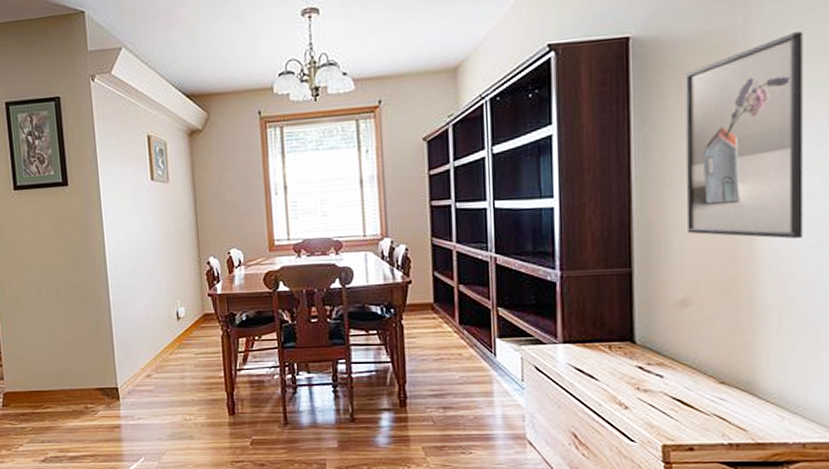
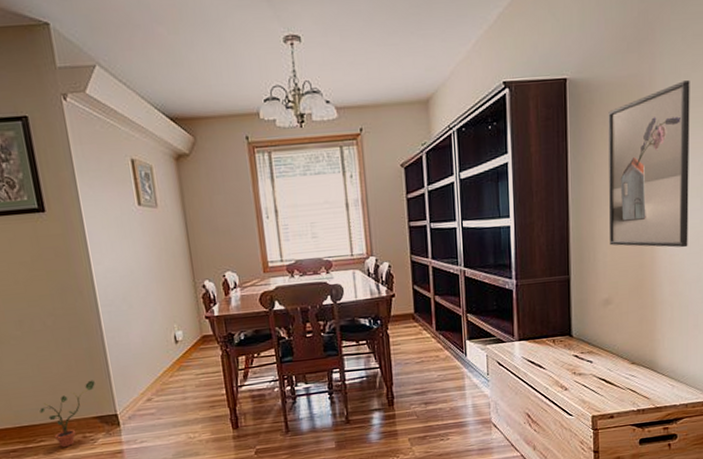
potted plant: none [48,351,100,415] -> present [39,380,95,447]

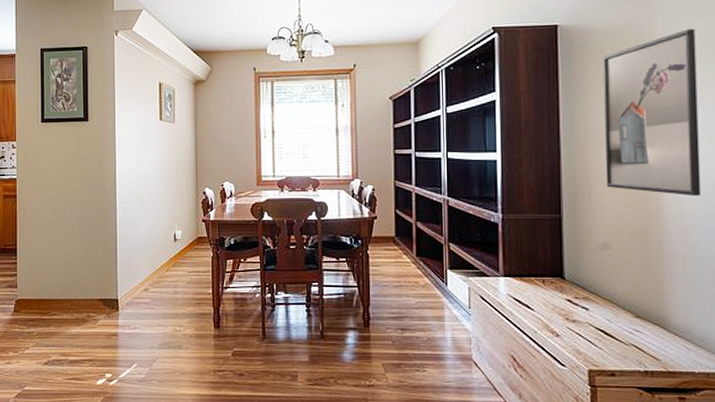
potted plant: present [39,380,95,447] -> none [57,266,104,323]

